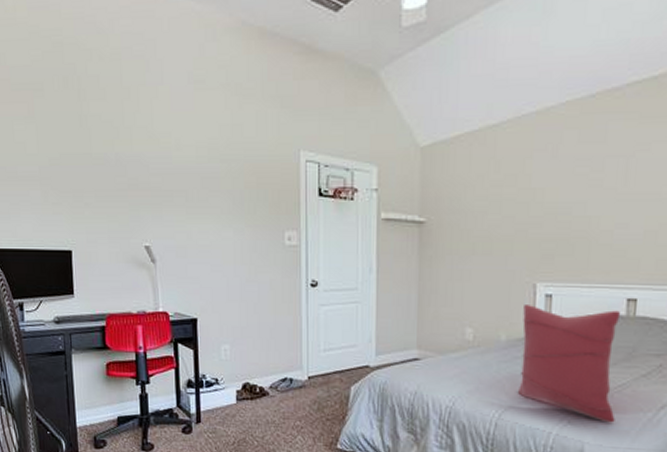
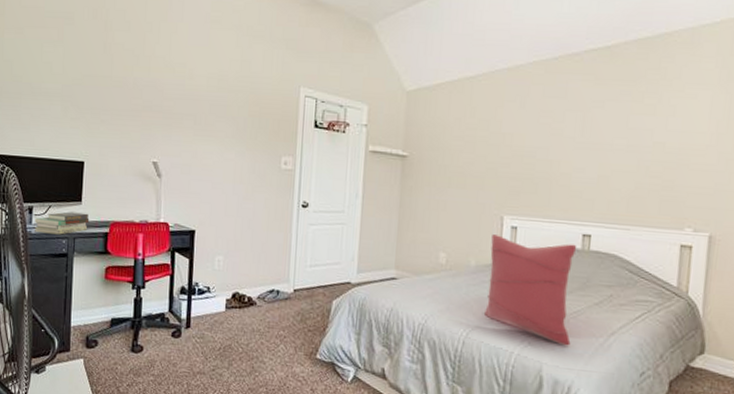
books: none [27,306,84,331] -> present [35,211,90,235]

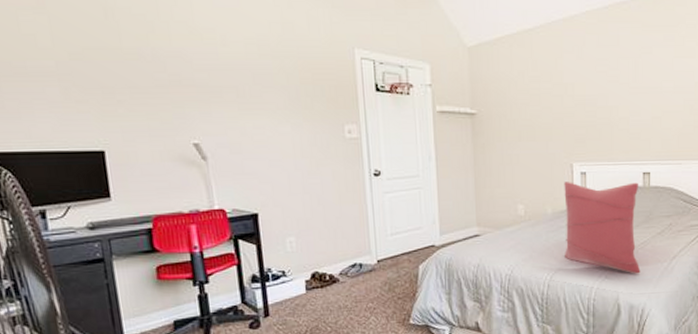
books: present [35,211,90,235] -> none [52,210,125,240]

